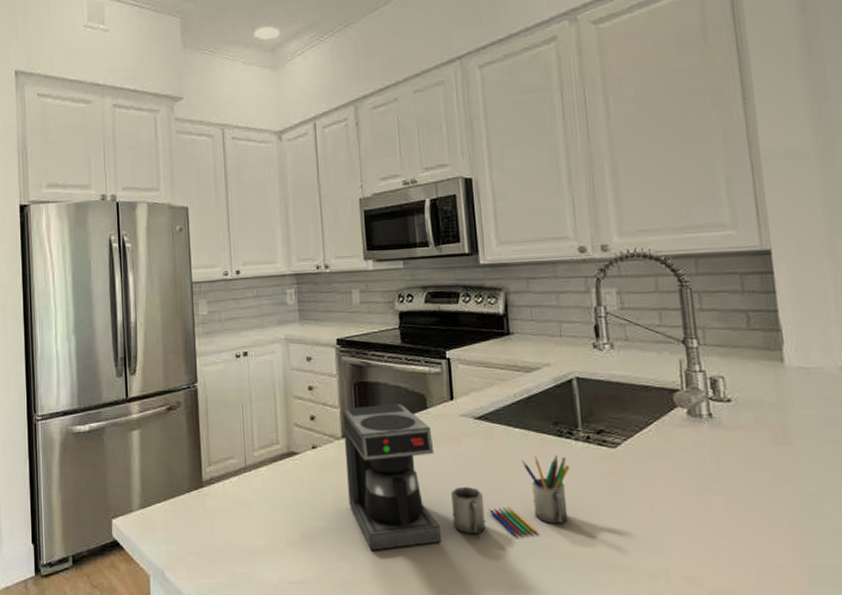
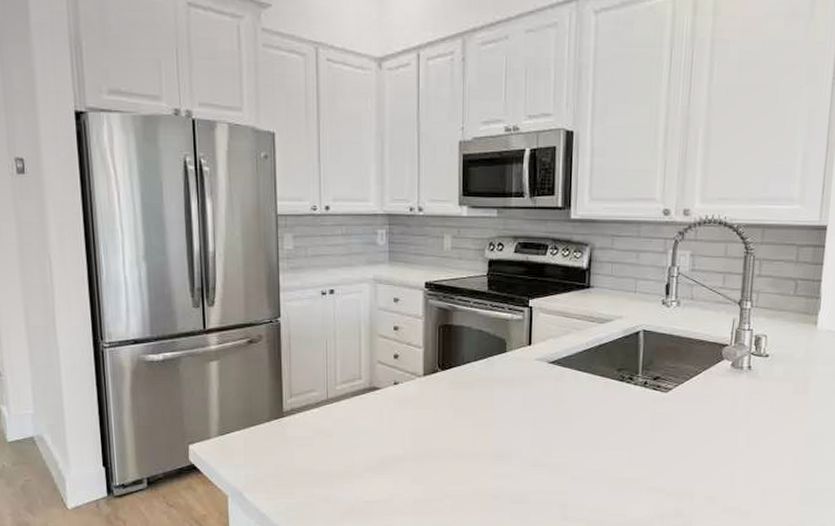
coffee maker: present [342,403,570,551] -> none [425,346,626,476]

